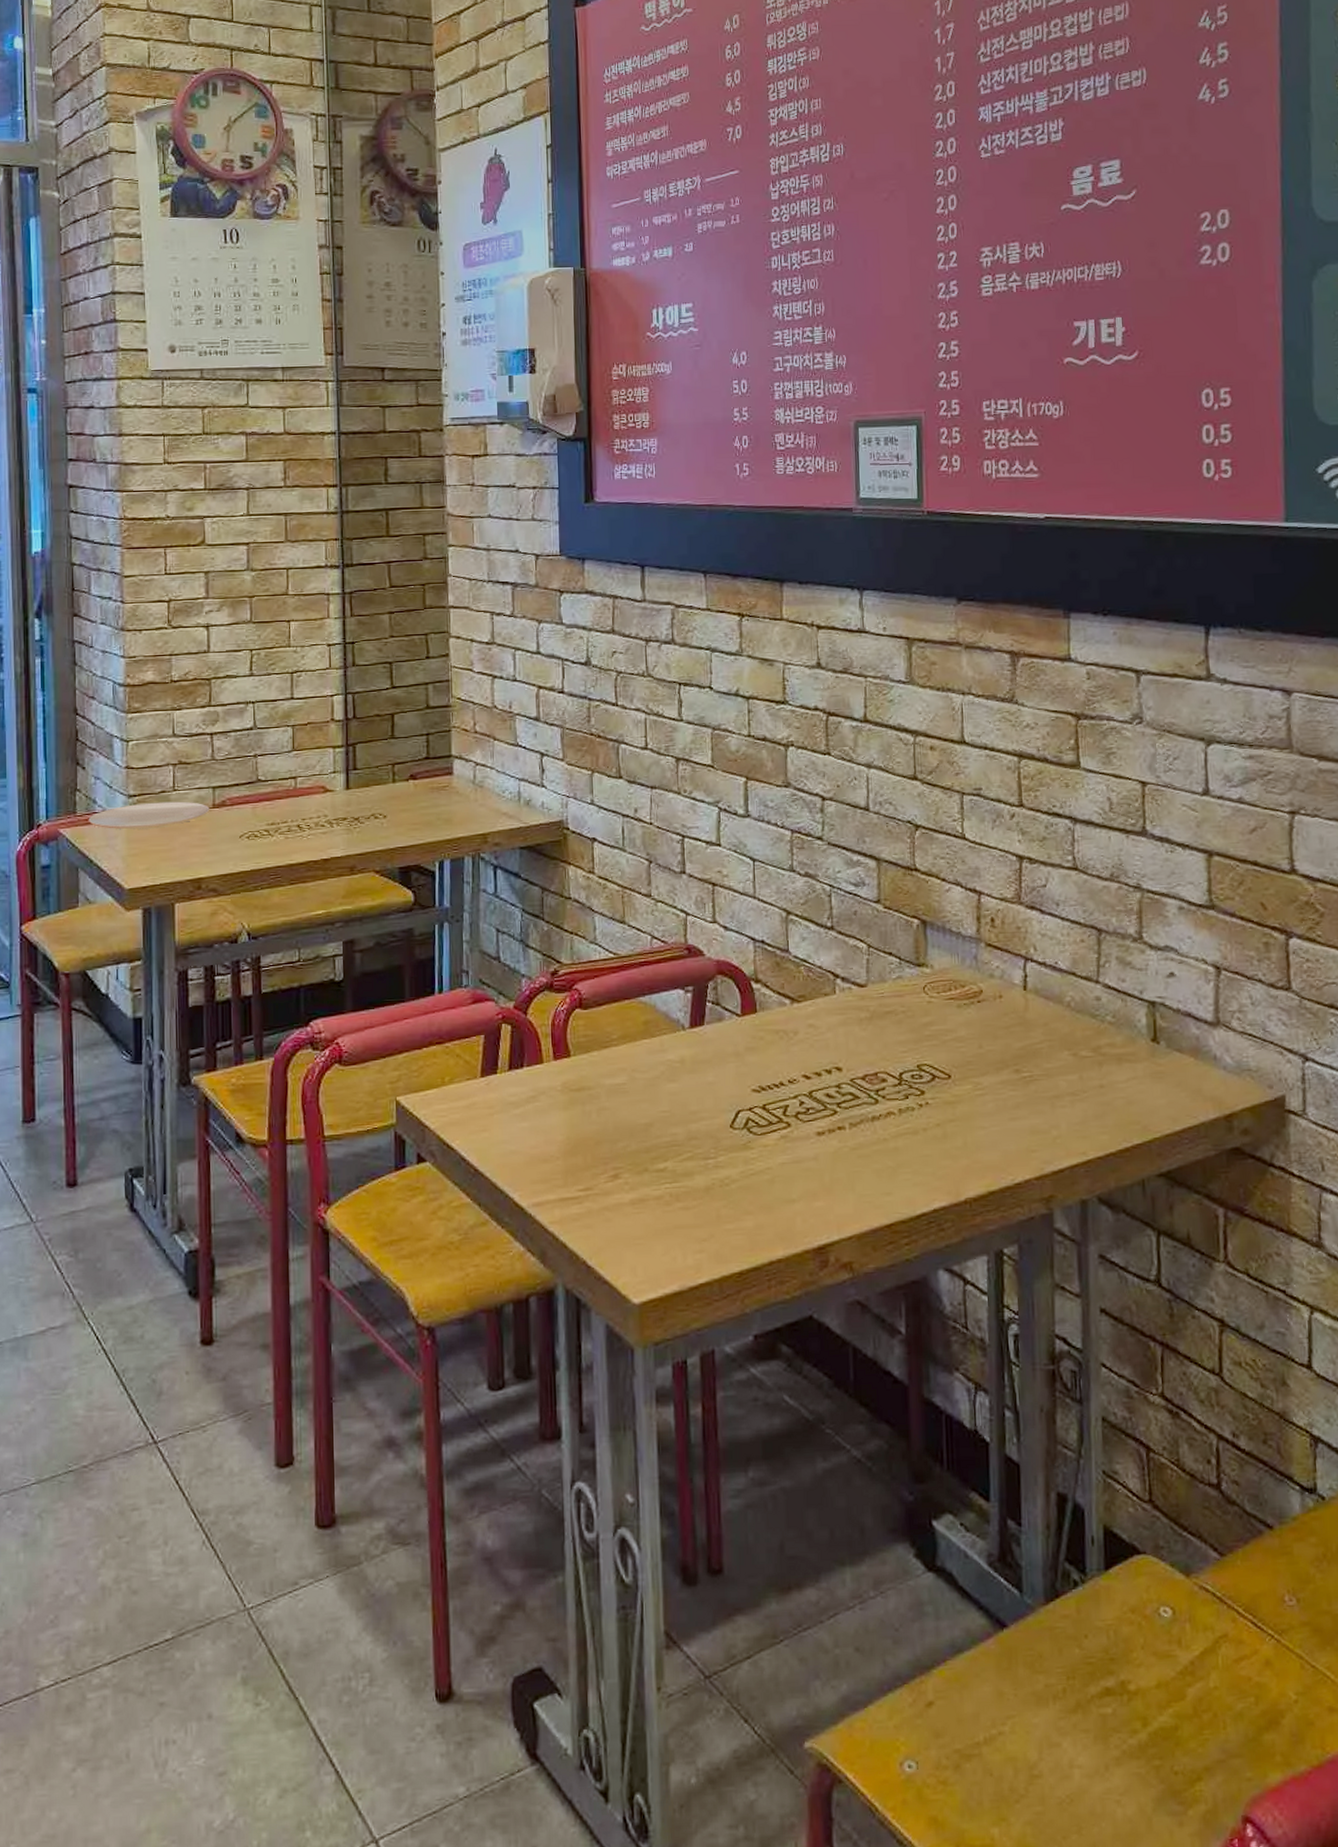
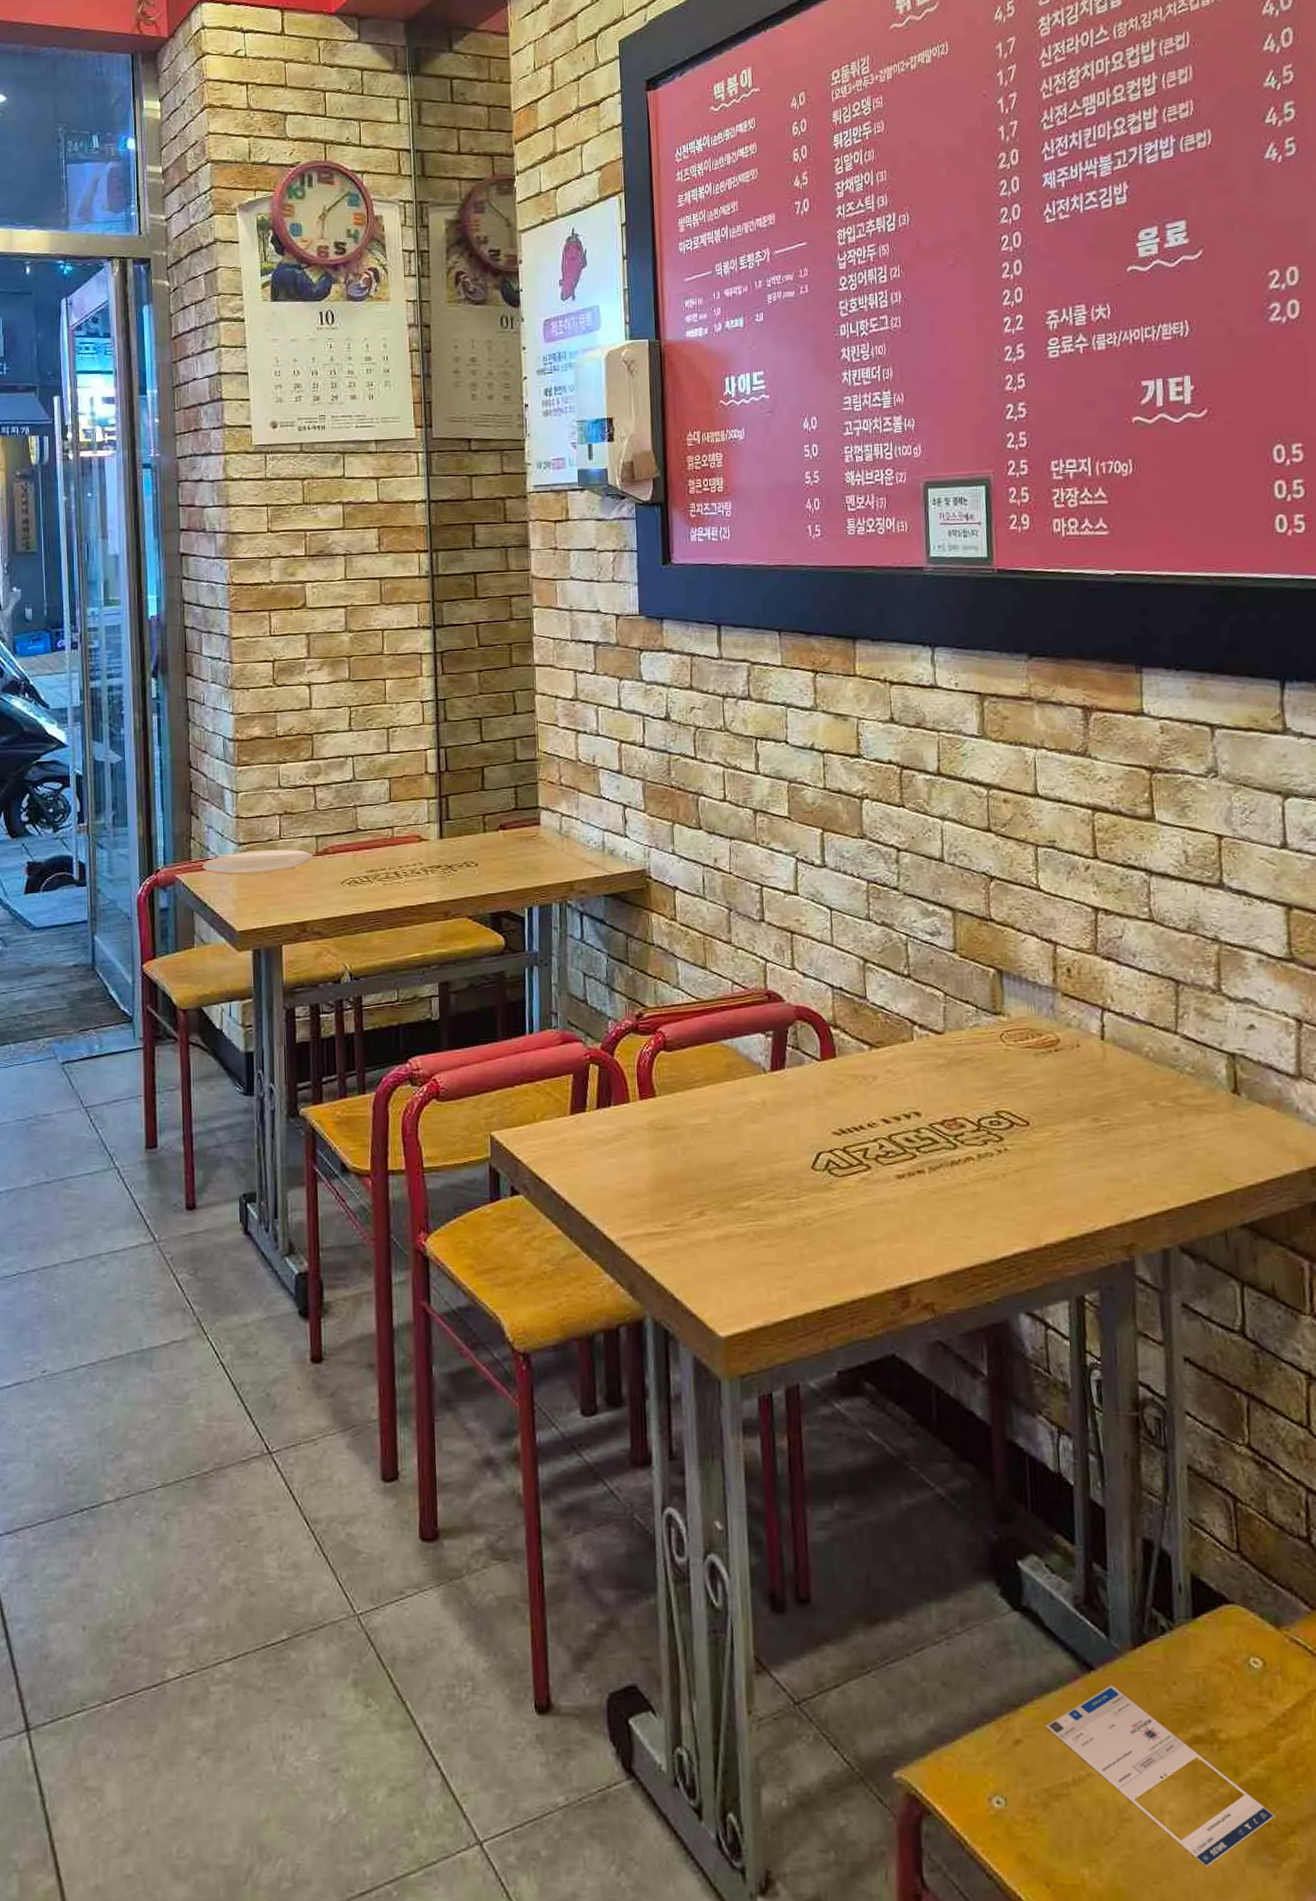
mobile phone: none [958,1641,1183,1819] -> present [1046,1685,1276,1867]

